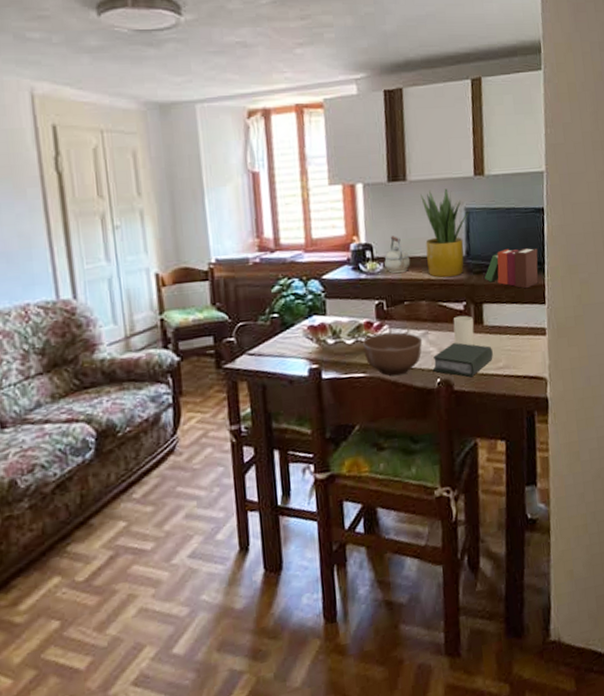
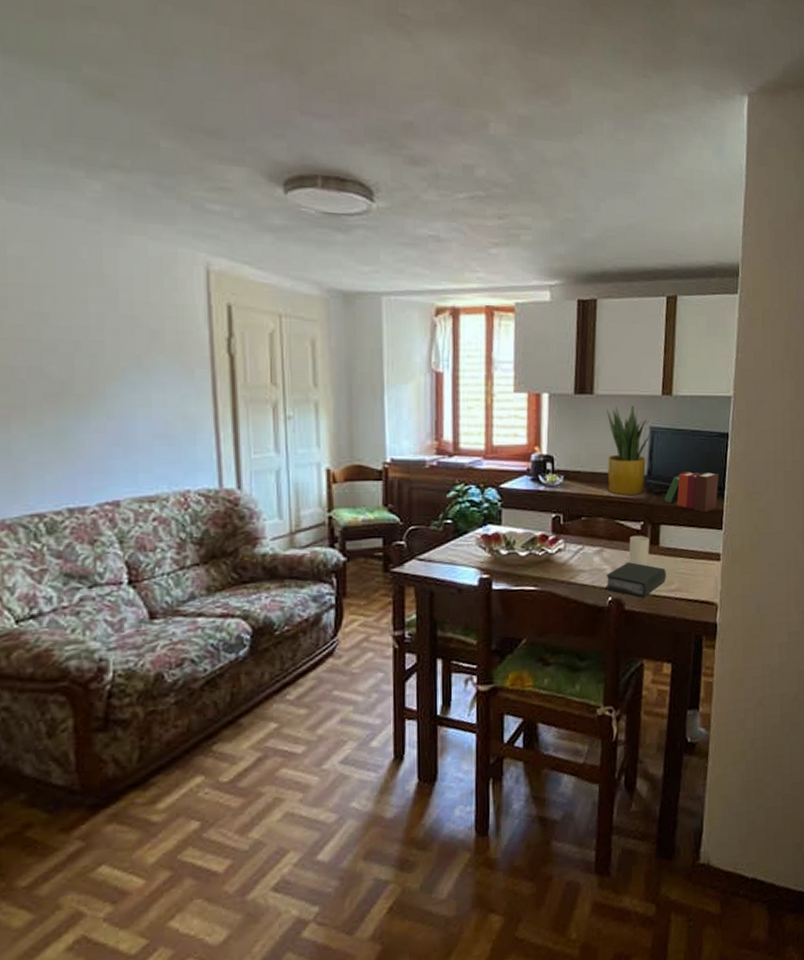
bowl: present [362,332,423,376] -> none [535,547,597,592]
kettle: present [384,236,411,274] -> none [564,449,591,488]

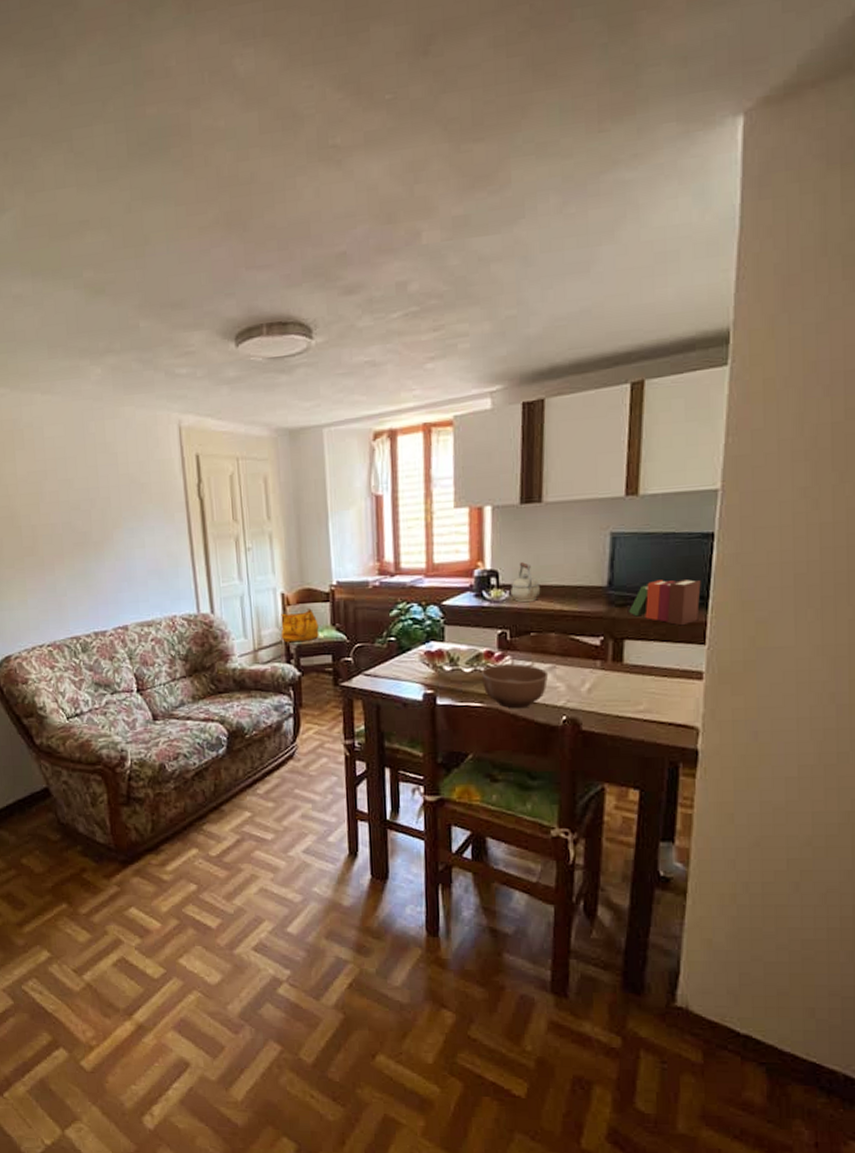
handbag: none [324,486,369,525] -> present [280,607,319,643]
bowl: none [535,547,597,592] -> present [480,663,549,709]
kettle: none [564,449,591,488] -> present [510,562,541,603]
book: present [604,562,666,598] -> none [558,680,632,719]
planter: present [607,405,654,496] -> none [558,510,616,610]
cup: present [628,535,649,567] -> none [585,651,611,685]

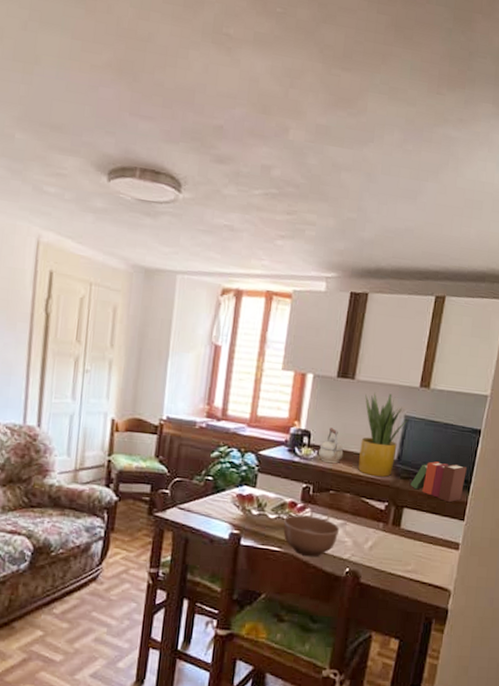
handbag: present [280,607,319,643] -> none [104,436,143,469]
planter: none [558,510,616,610] -> present [358,392,408,478]

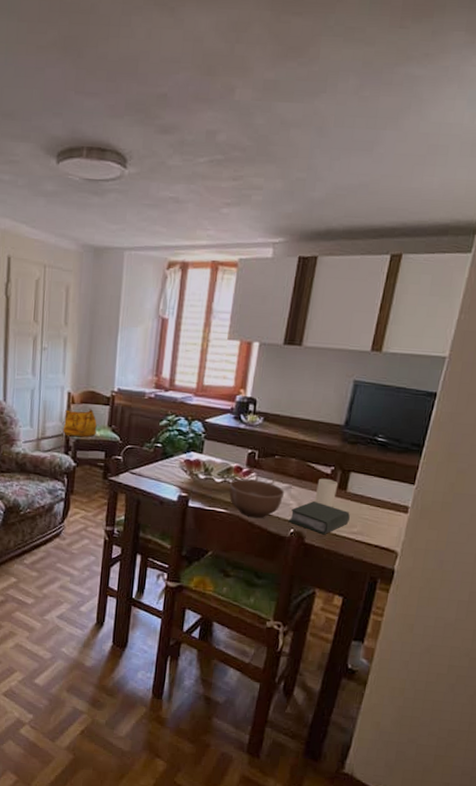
handbag: none [104,436,143,469] -> present [62,408,97,438]
kettle: present [318,428,344,464] -> none [264,395,290,430]
book: none [343,538,404,574] -> present [288,501,350,535]
planter: present [358,392,408,478] -> none [304,358,357,443]
cup: none [369,514,392,545] -> present [314,478,338,508]
books: present [410,461,467,503] -> none [358,426,420,467]

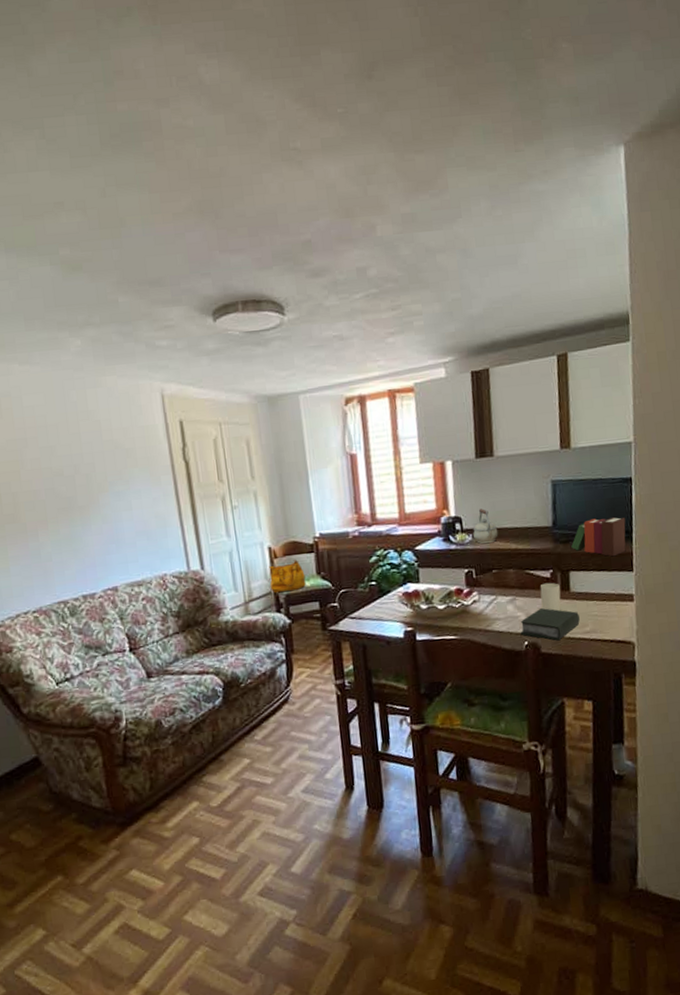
bowl: present [229,478,285,519] -> none [452,598,511,639]
kettle: none [264,395,290,430] -> present [473,509,499,544]
books: none [358,426,420,467] -> present [571,516,626,557]

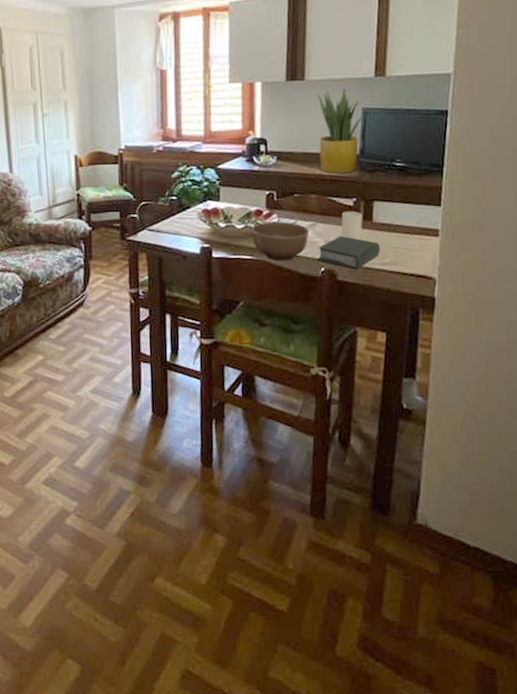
handbag: present [269,559,306,593] -> none [73,168,108,201]
bowl: none [452,598,511,639] -> present [251,221,310,261]
kettle: present [473,509,499,544] -> none [277,132,303,168]
planter: none [507,462,555,547] -> present [318,88,366,174]
books: present [571,516,626,557] -> none [377,149,437,190]

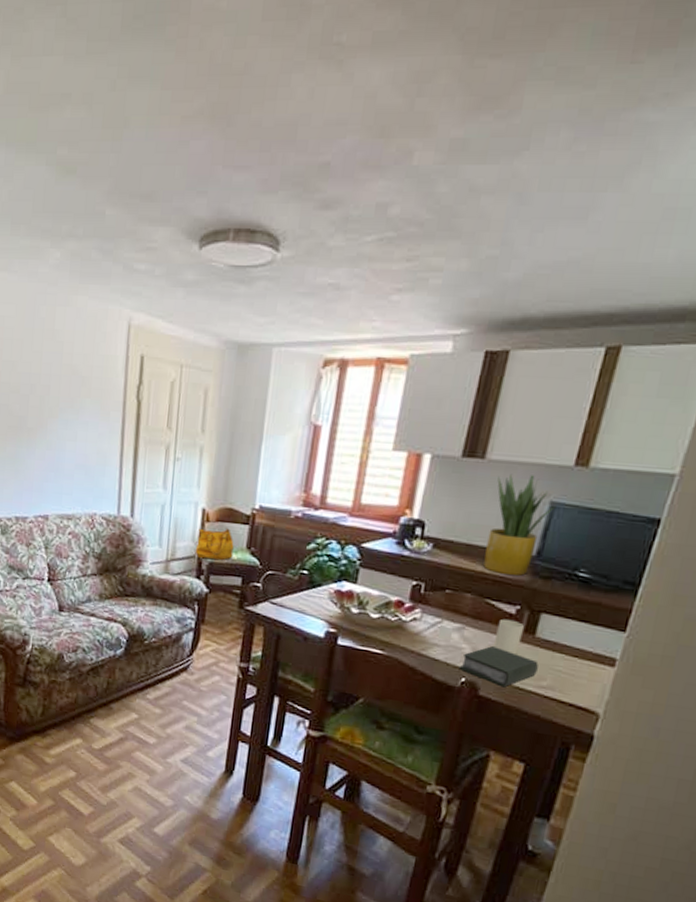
handbag: none [73,168,108,201] -> present [195,527,234,561]
bowl: present [251,221,310,261] -> none [387,615,456,663]

